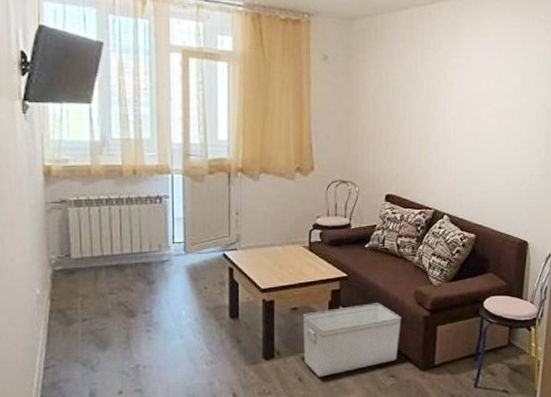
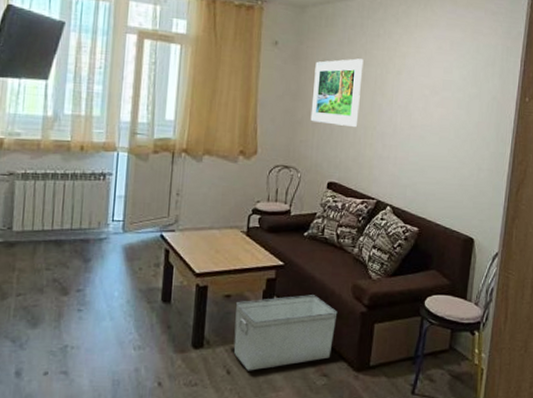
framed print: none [365,71,415,140] -> present [310,58,364,128]

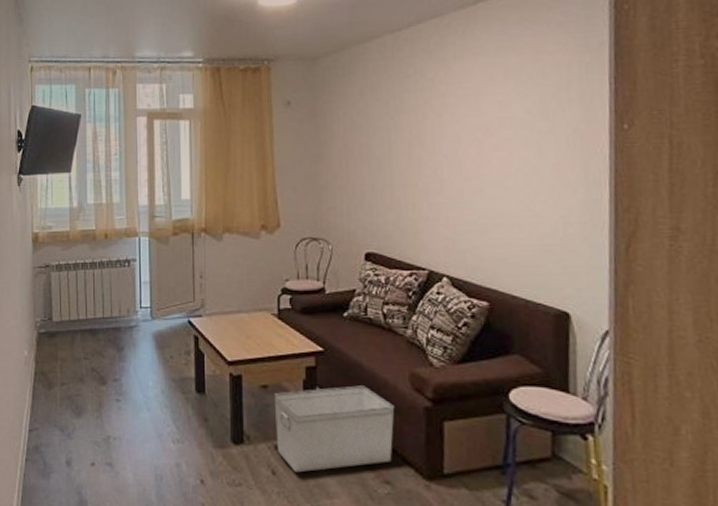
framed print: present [310,58,364,128] -> none [335,106,394,187]

